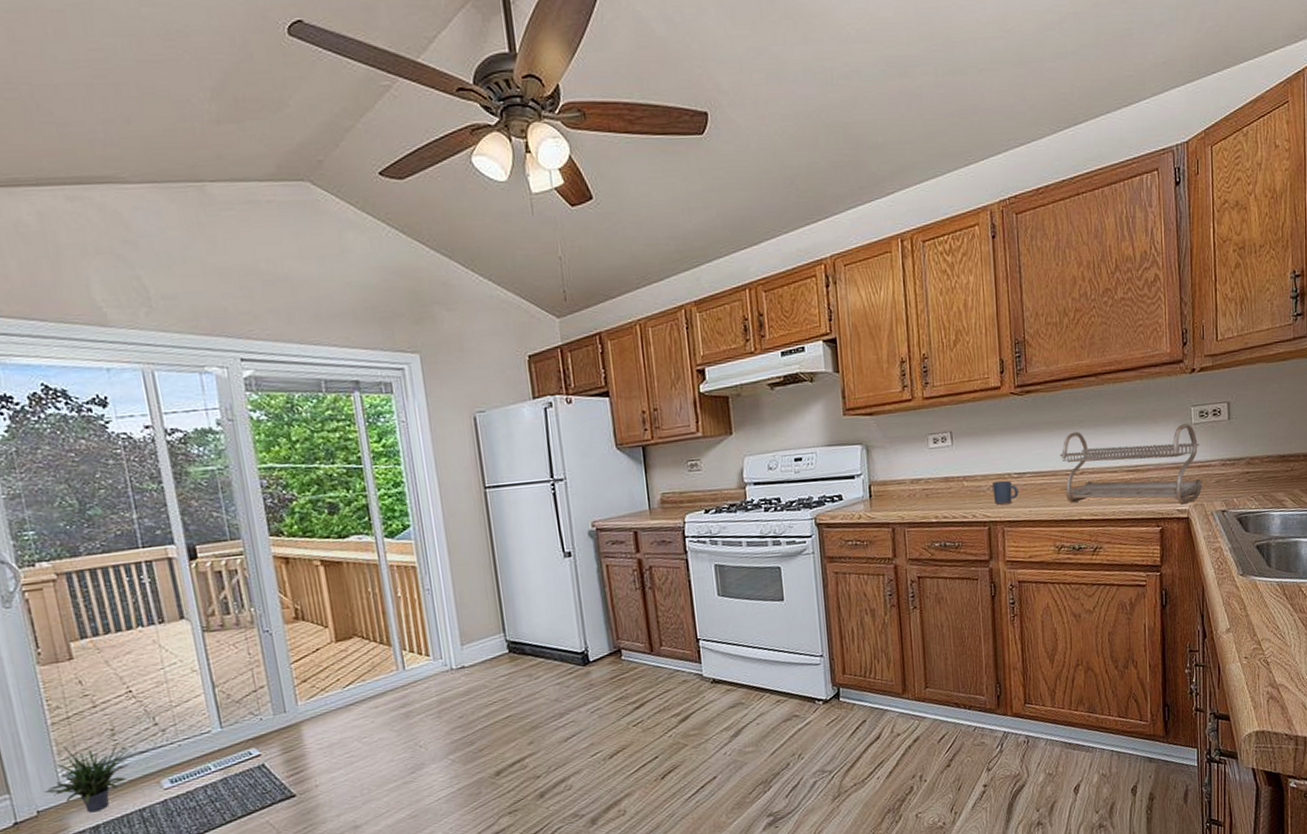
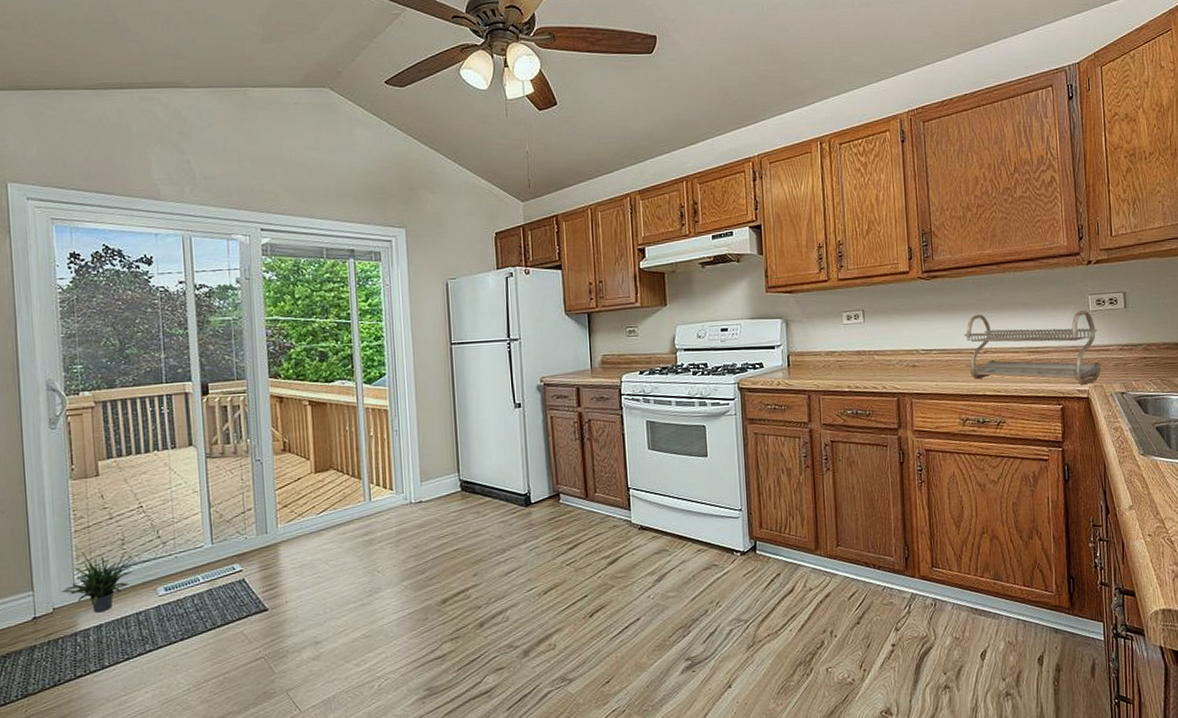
mug: present [992,480,1019,505] -> none [901,356,926,378]

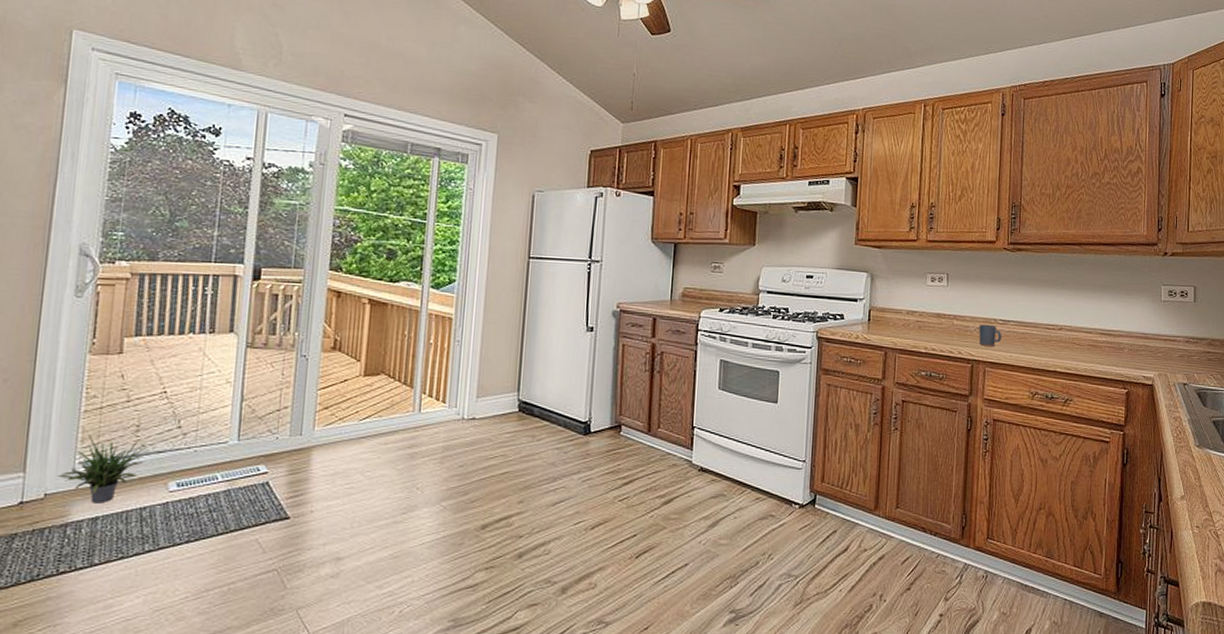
mug: none [901,356,926,378] -> present [979,324,1002,346]
dish rack: present [964,310,1102,384] -> none [1041,291,1168,371]

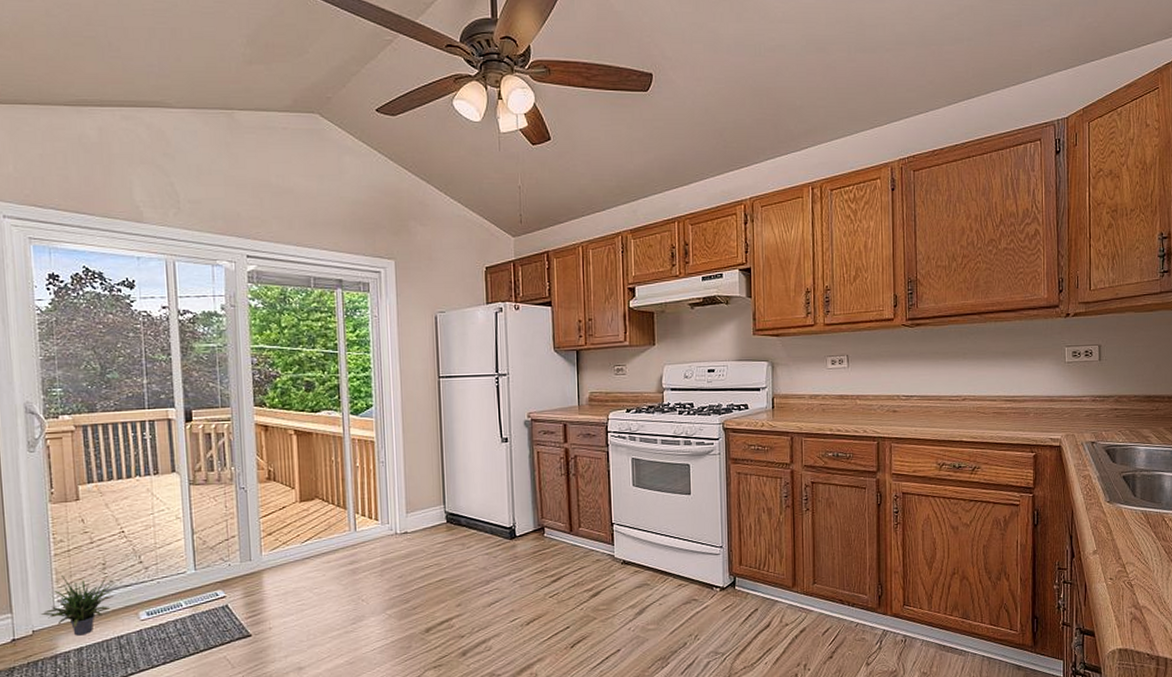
mug: present [979,324,1002,346] -> none [883,401,906,423]

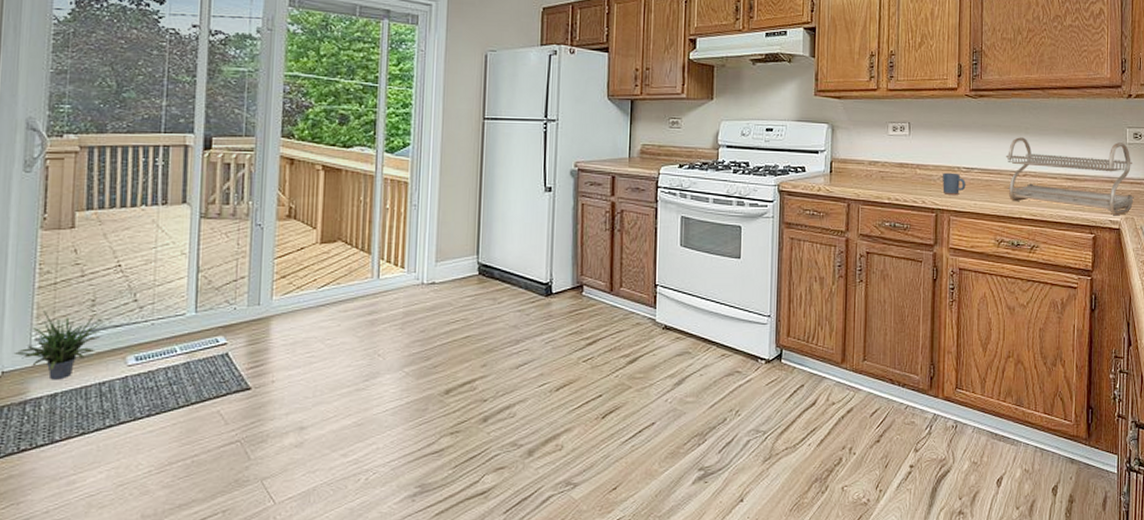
mug: none [883,401,906,423] -> present [942,172,966,195]
dish rack: none [944,361,1074,433] -> present [1005,137,1134,215]

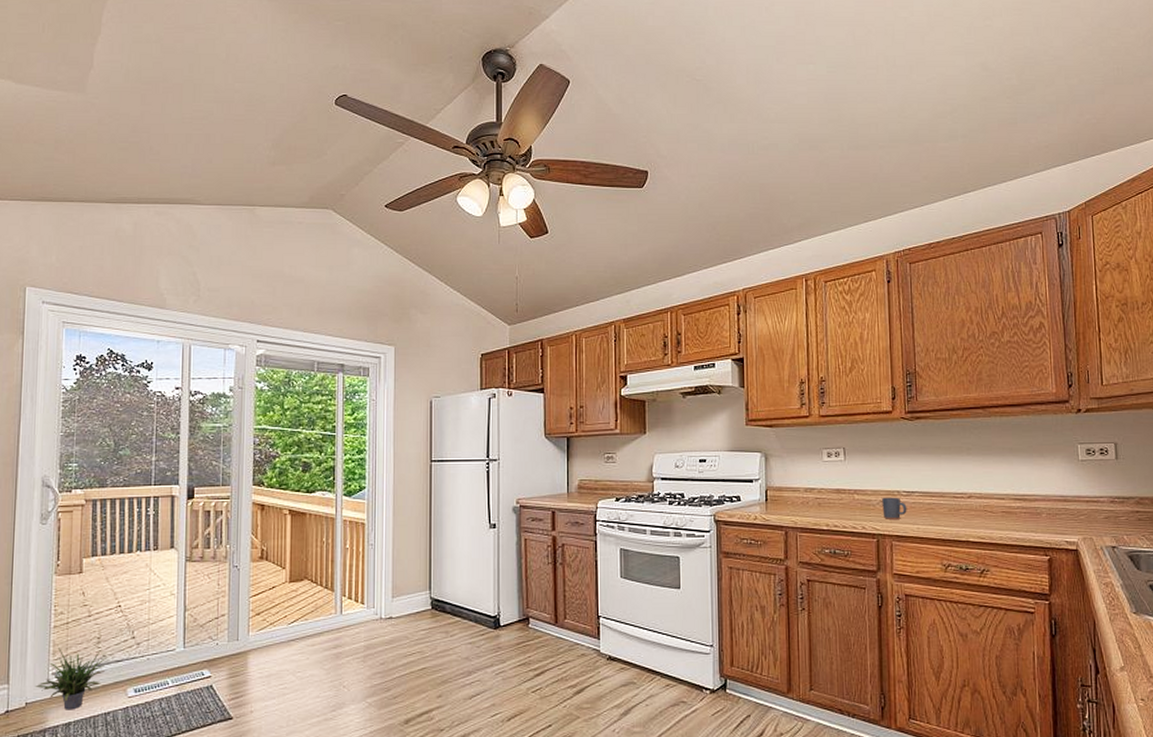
dish rack: present [1005,137,1134,215] -> none [947,458,1091,535]

